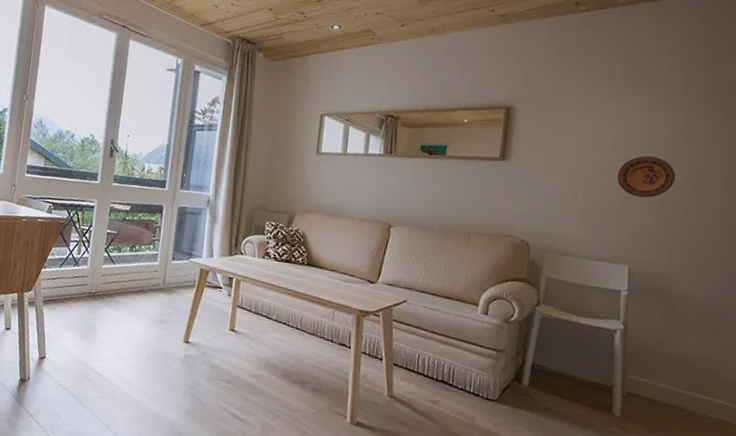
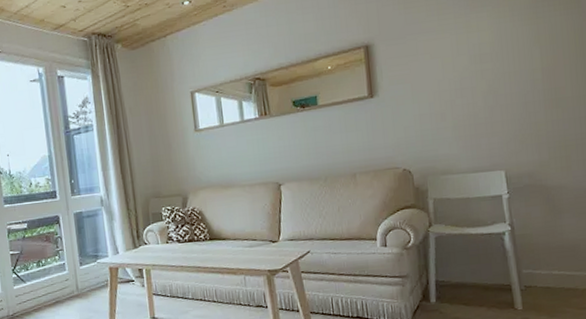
decorative plate: present [617,156,675,198] -> none [479,63,532,105]

